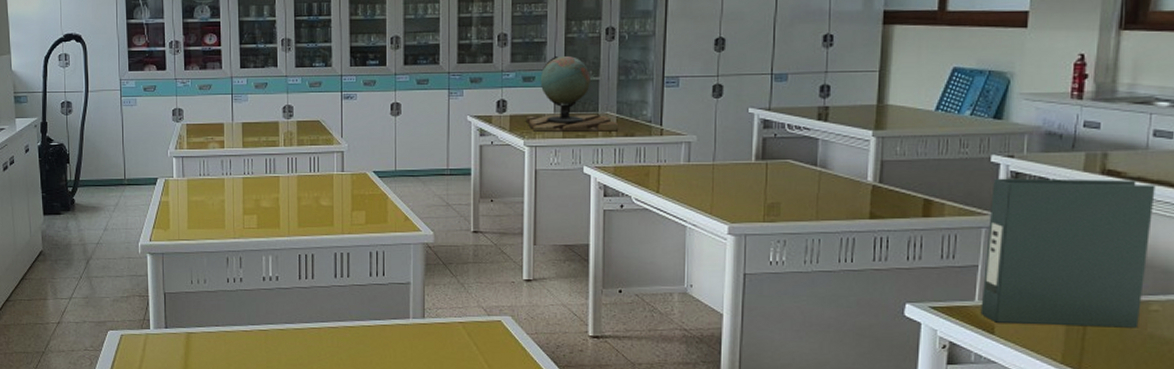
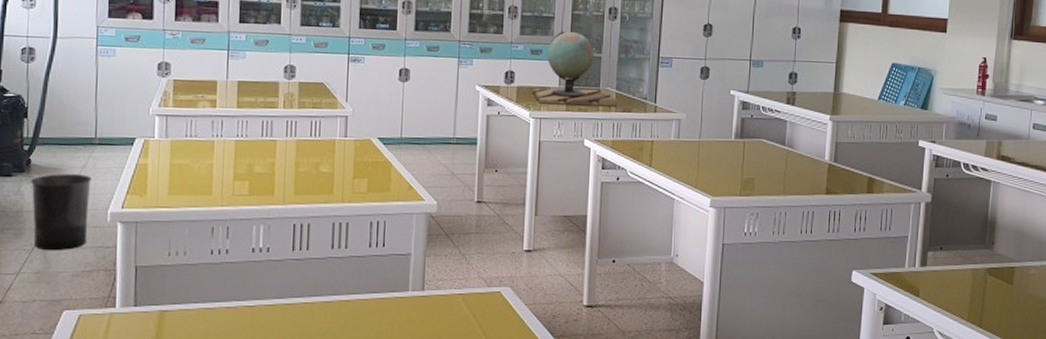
waste bin: none [76,211,124,278] -> present [31,174,92,250]
binder: present [980,178,1156,328] -> none [909,160,1034,290]

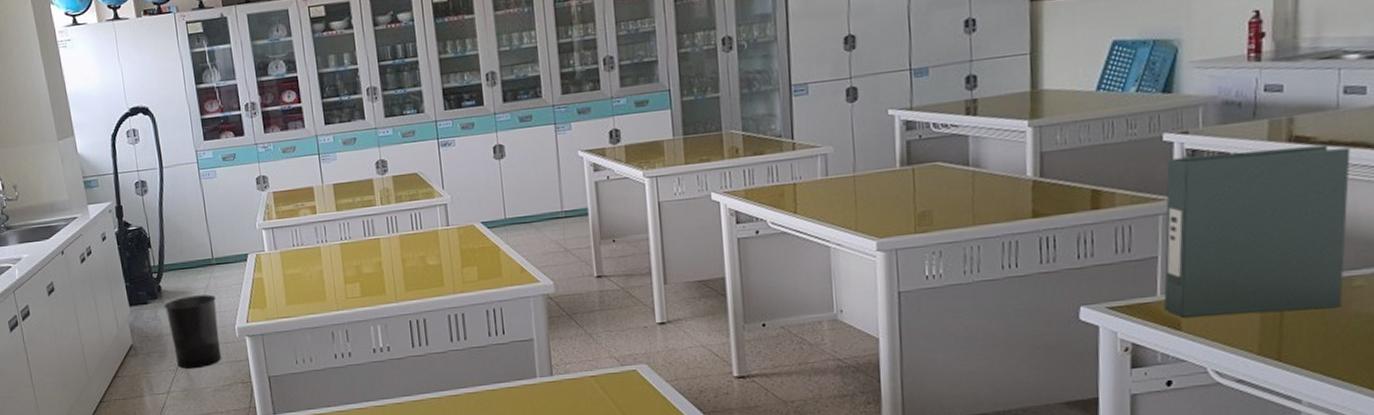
globe: present [532,32,618,108] -> none [642,73,746,161]
binder: none [909,160,1034,290] -> present [1163,145,1351,317]

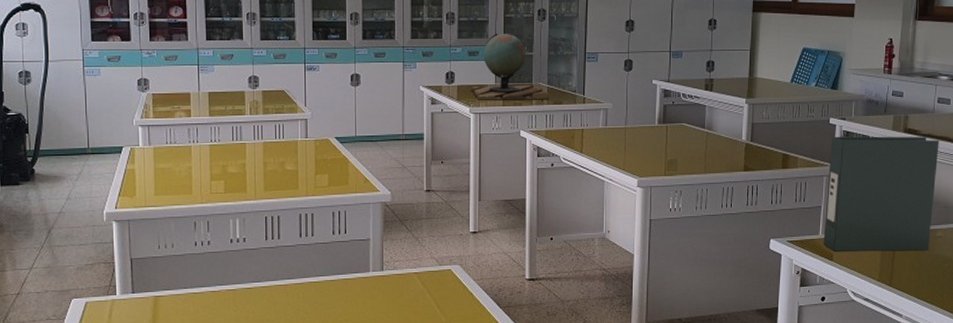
waste bin: present [164,294,222,369] -> none [36,181,88,247]
globe: none [642,73,746,161] -> present [471,34,550,101]

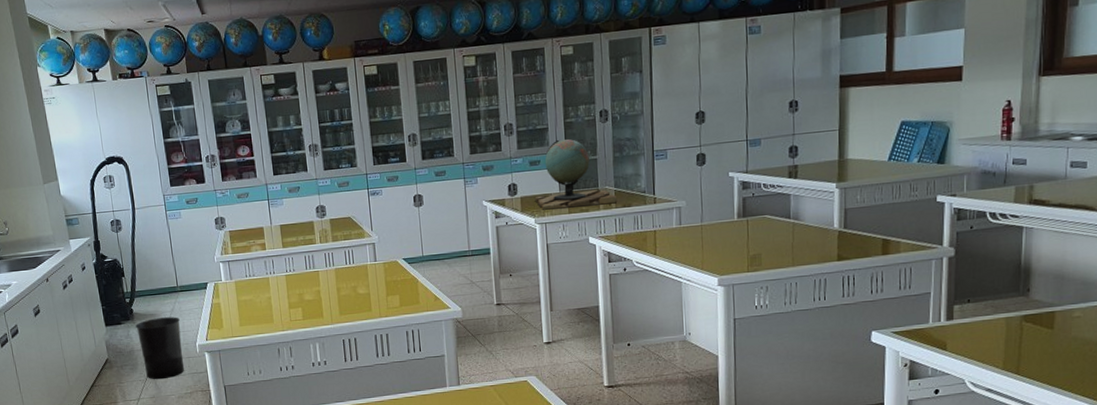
waste bin: none [36,181,88,247] -> present [135,317,185,379]
binder: present [823,136,939,252] -> none [934,207,1074,340]

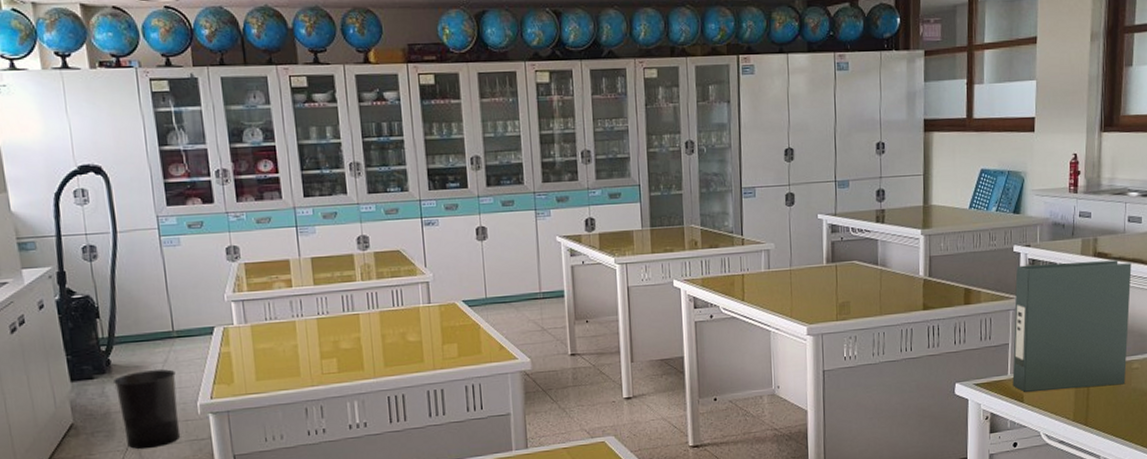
globe: present [534,139,618,210] -> none [614,171,704,249]
binder: none [934,207,1074,340] -> present [1012,260,1132,392]

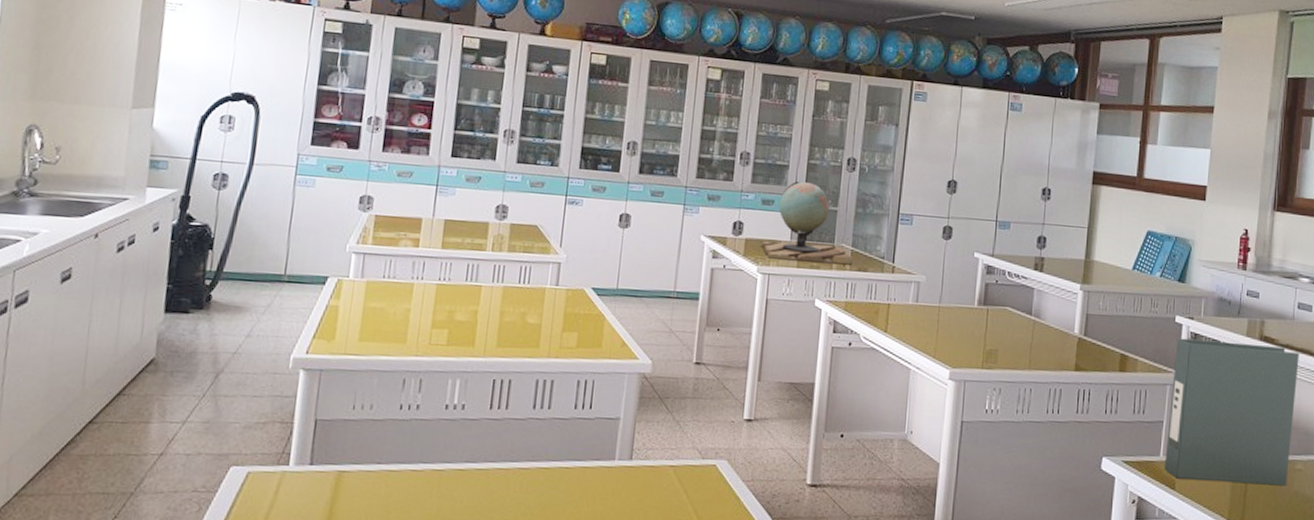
waste bin: present [113,369,181,449] -> none [205,312,277,398]
globe: none [614,171,704,249] -> present [761,182,853,267]

